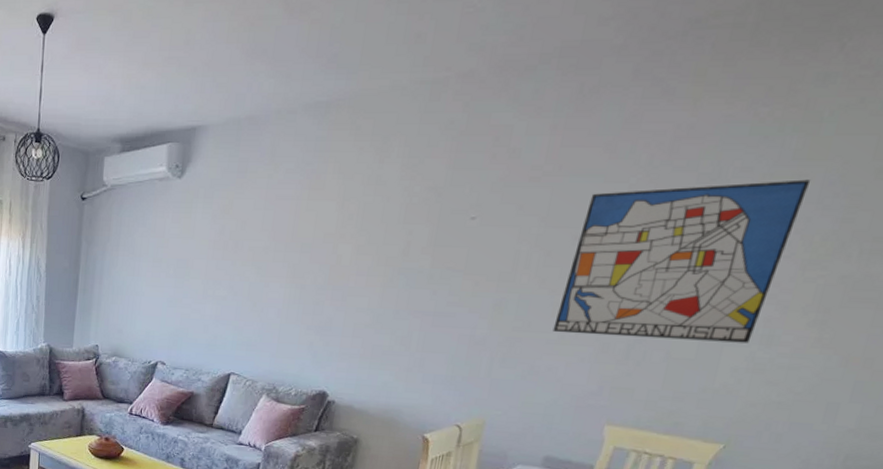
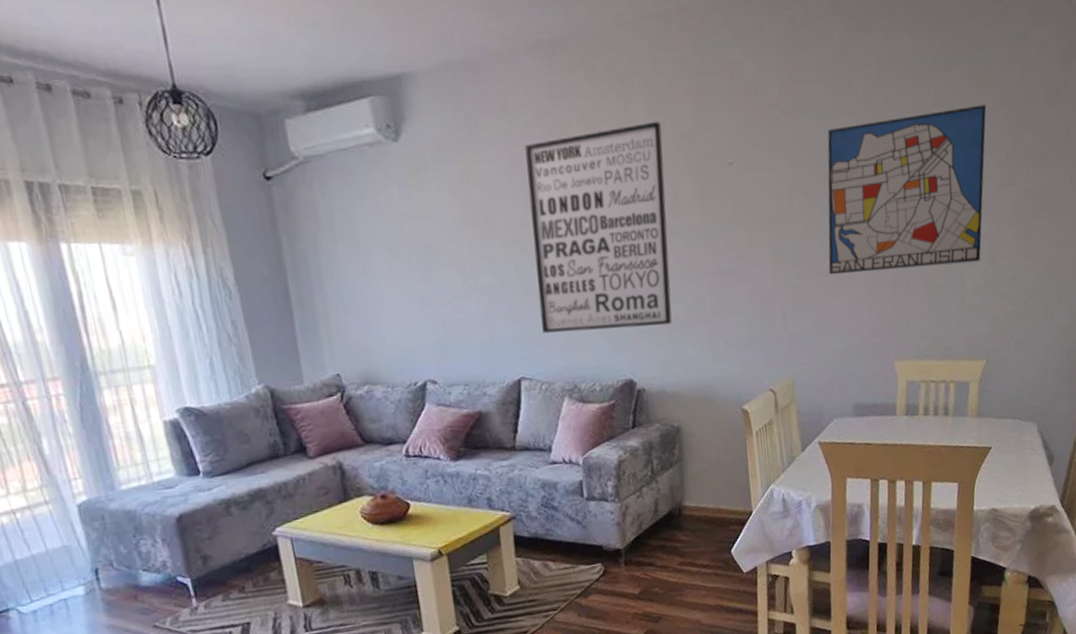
wall art: none [258,175,412,352] -> present [525,121,672,333]

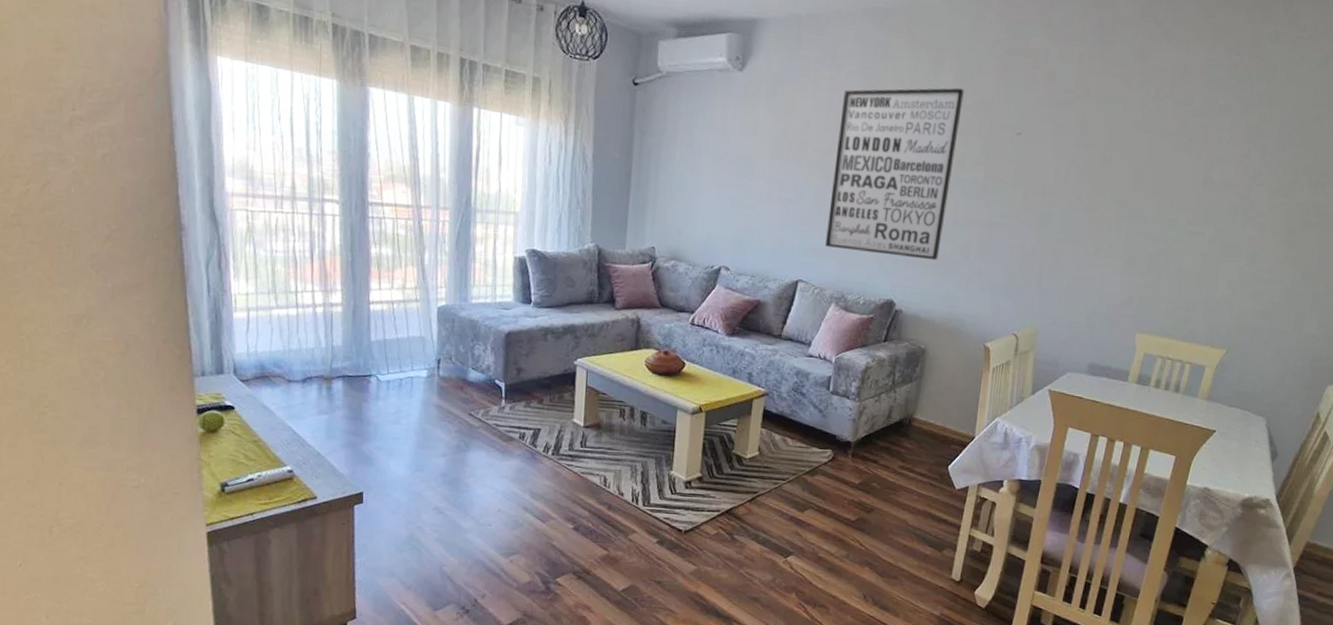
wall art: present [827,104,987,275] -> none [1090,118,1273,259]

